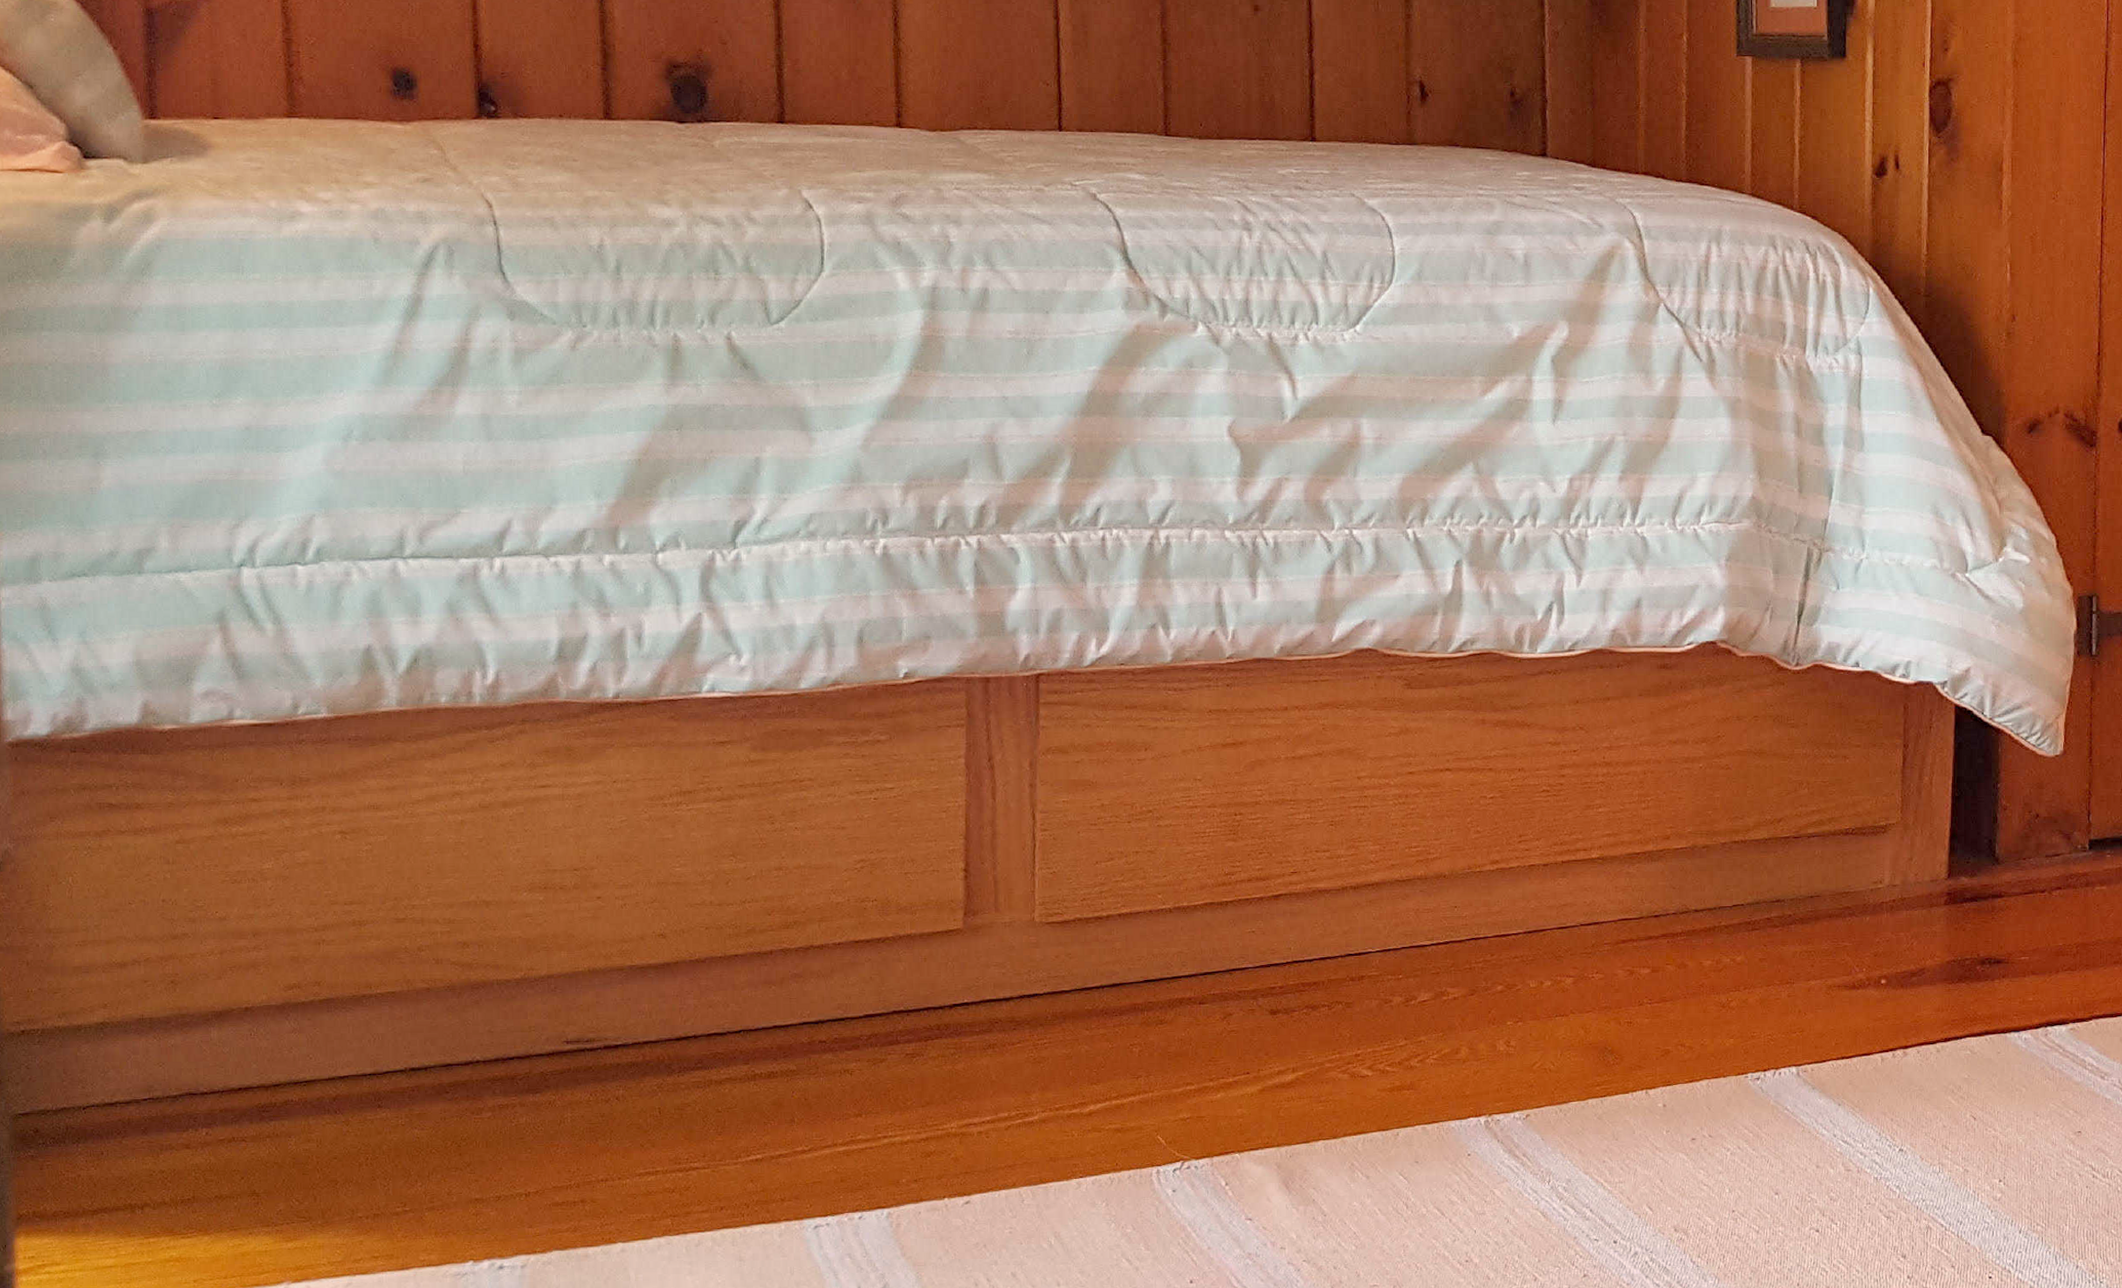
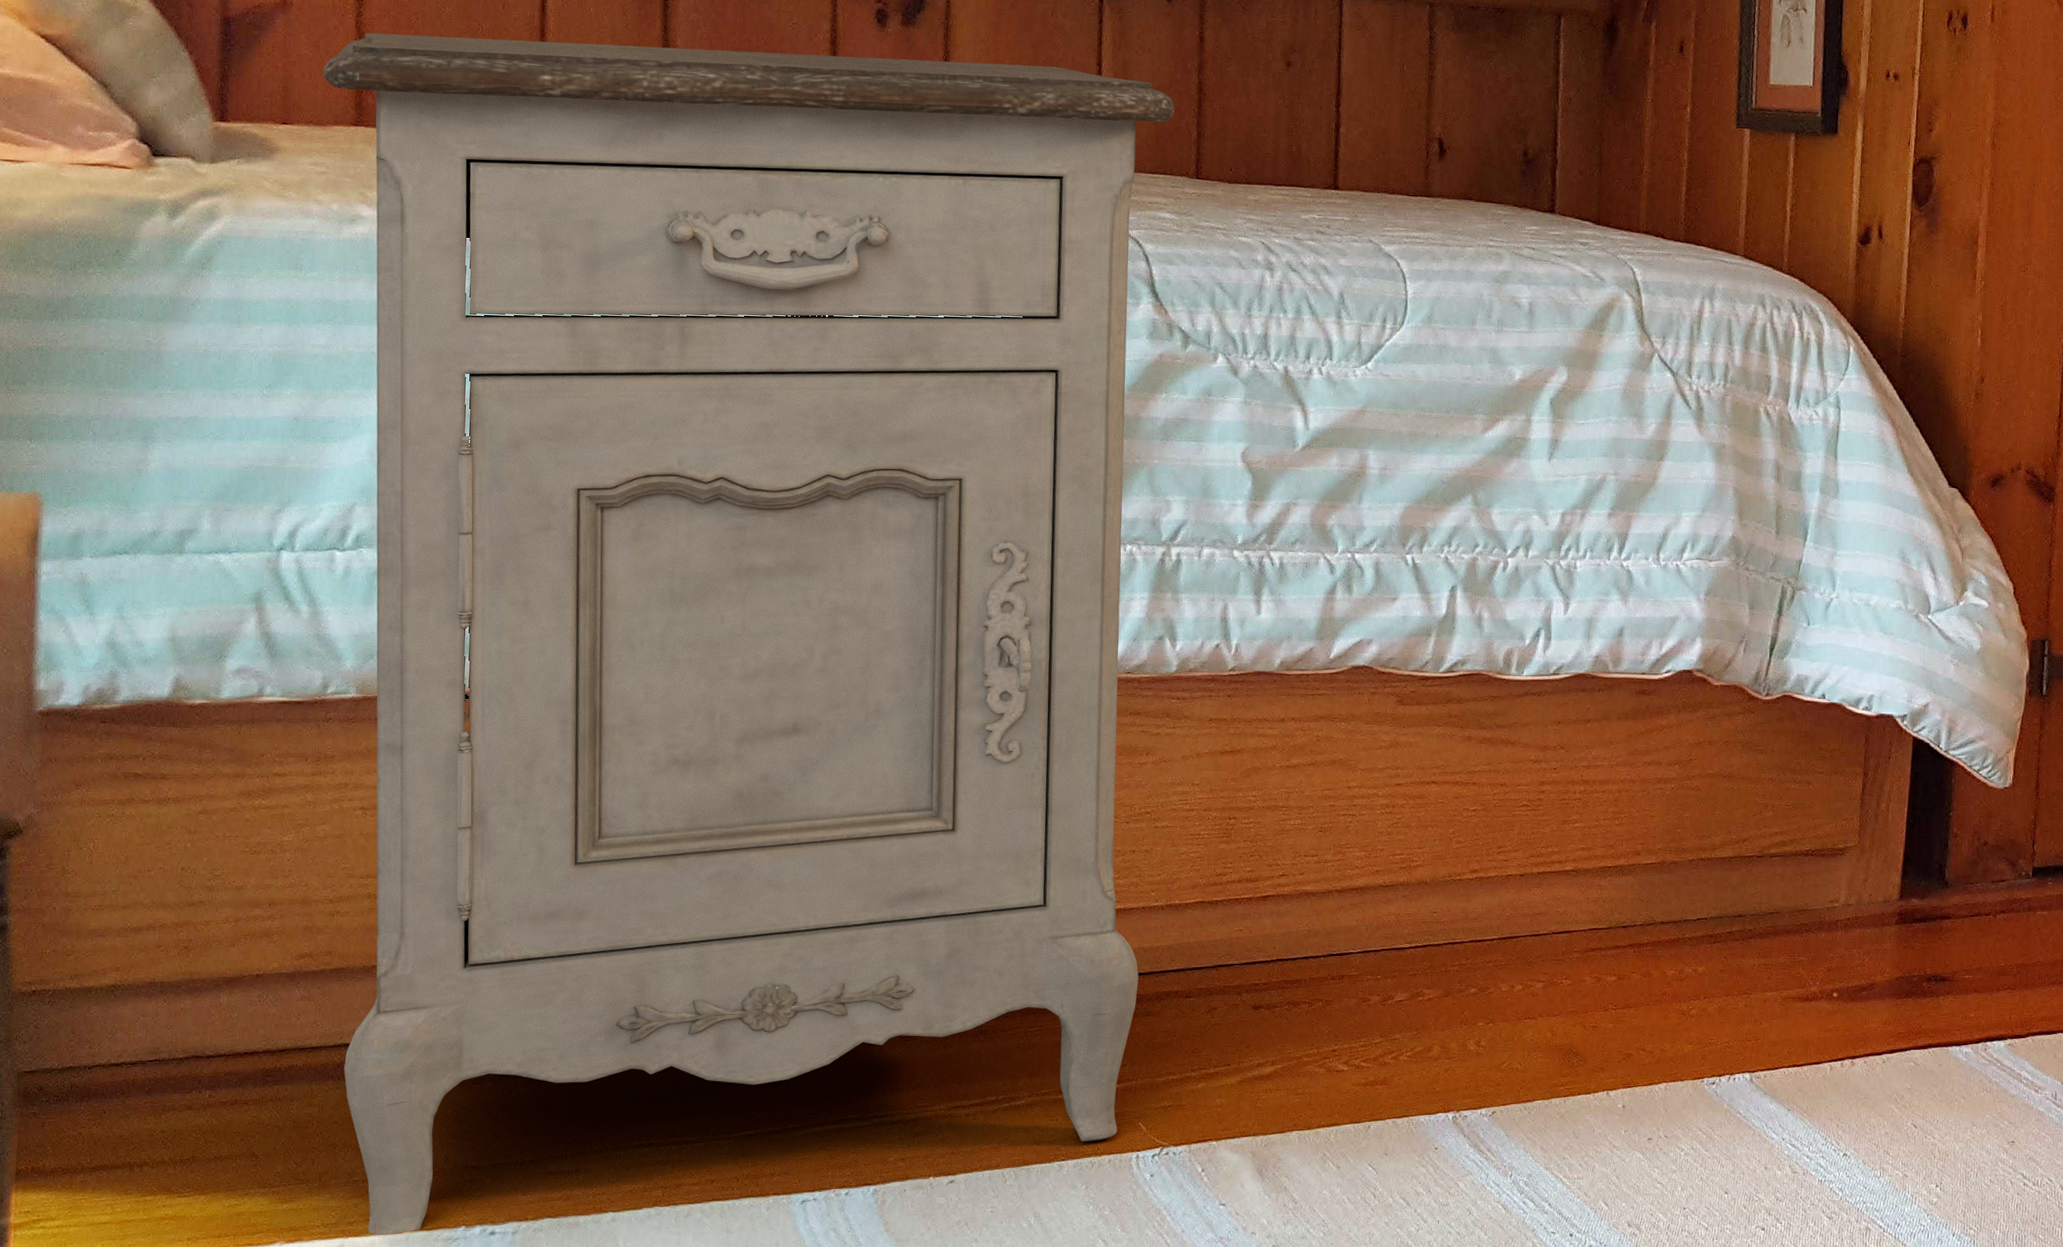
nightstand: none [251,18,1149,1272] -> present [322,32,1175,1235]

